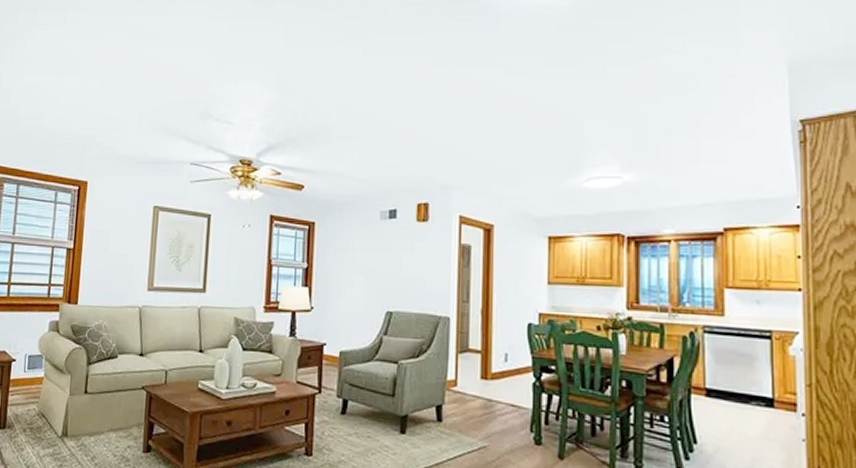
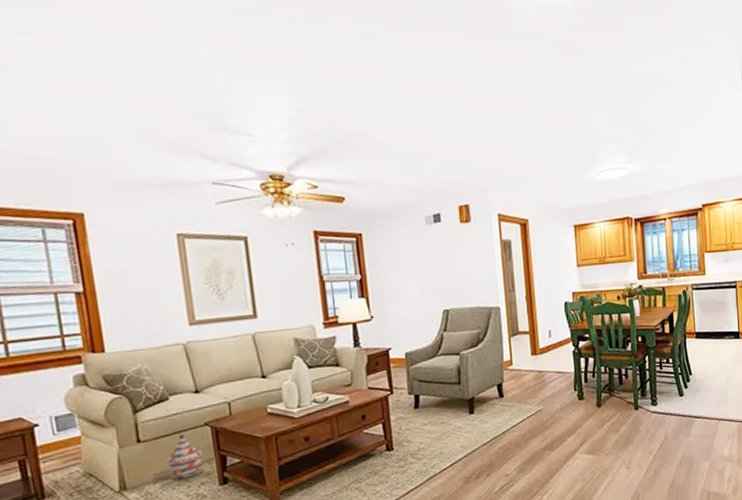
woven basket: none [103,392,135,438] -> present [166,433,203,479]

